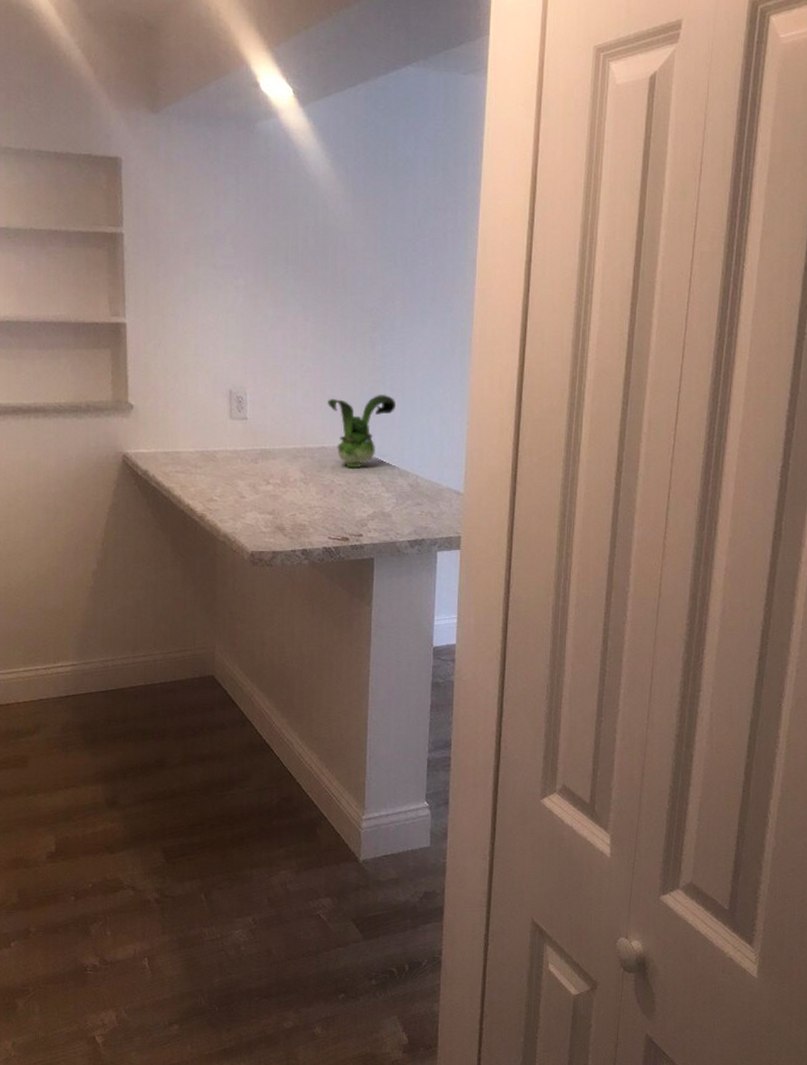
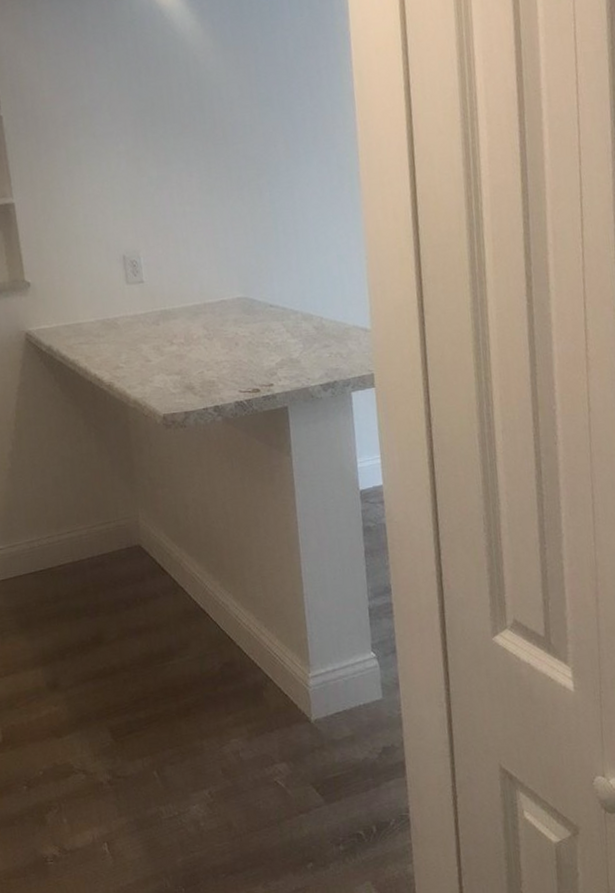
toy figurine: present [328,394,395,467] -> none [222,239,291,318]

